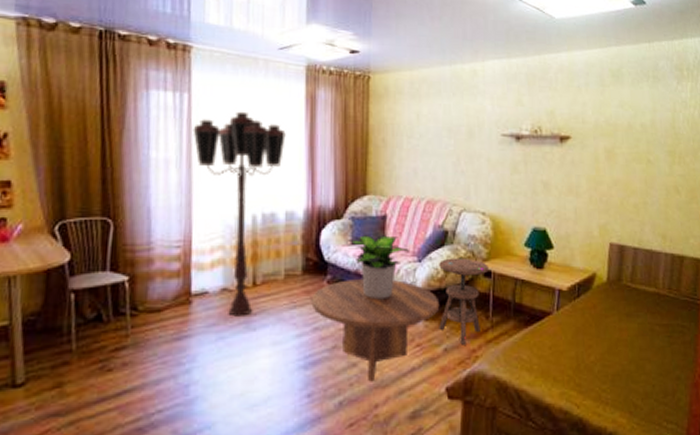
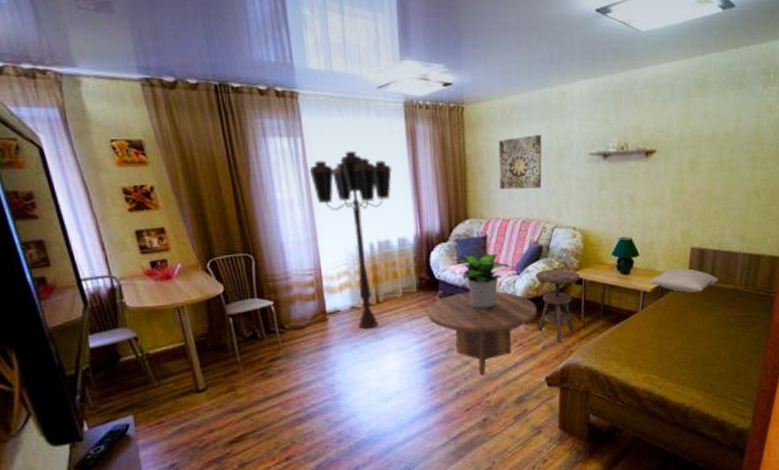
wall art: none [404,111,452,167] -> present [498,135,542,190]
pillow: none [564,265,640,294] -> present [649,267,718,293]

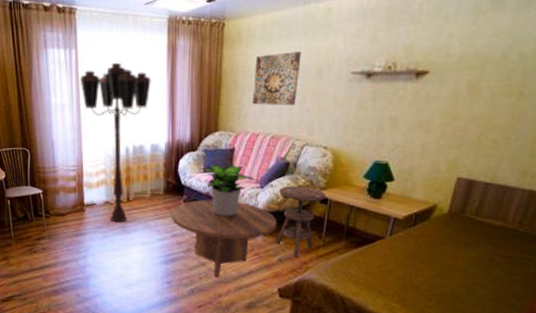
pillow: present [649,267,718,293] -> none [402,197,486,225]

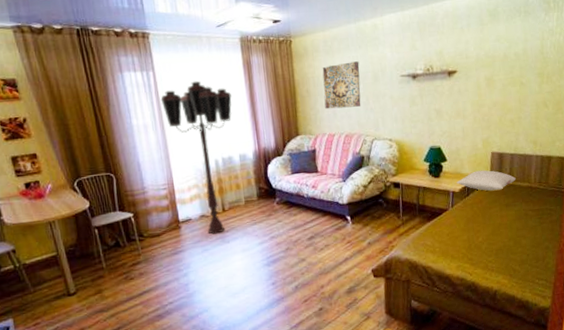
coffee table: present [171,200,278,278] -> none [266,197,362,271]
potted plant: present [201,165,253,217] -> none [289,164,336,213]
side table: present [275,186,326,258] -> none [359,175,397,239]
pillow: none [402,197,486,225] -> present [457,170,516,191]

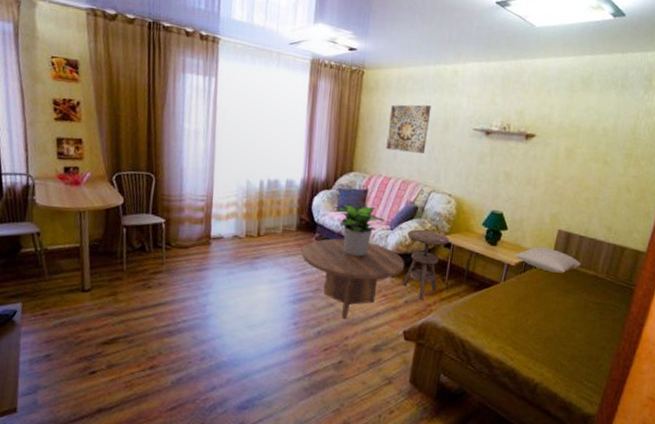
floor lamp: present [160,81,232,235] -> none [217,95,291,259]
coffee table: none [266,197,362,271] -> present [301,238,405,320]
potted plant: none [289,164,336,213] -> present [335,204,384,257]
side table: none [359,175,397,239] -> present [402,229,449,300]

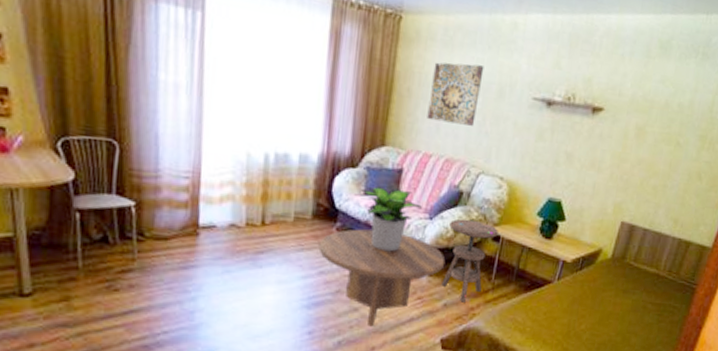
pillow: present [514,246,581,273] -> none [570,240,643,271]

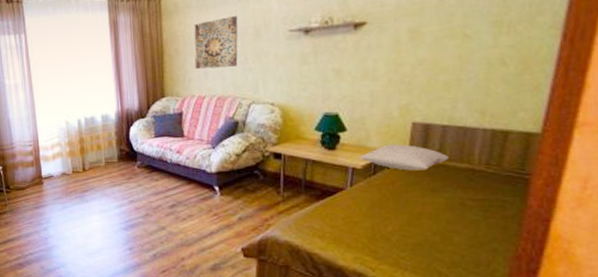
coffee table: present [318,229,446,327] -> none [126,164,233,241]
potted plant: present [361,187,422,252] -> none [152,128,204,180]
side table: present [441,218,499,303] -> none [231,143,279,215]
pillow: none [570,240,643,271] -> present [359,144,449,171]

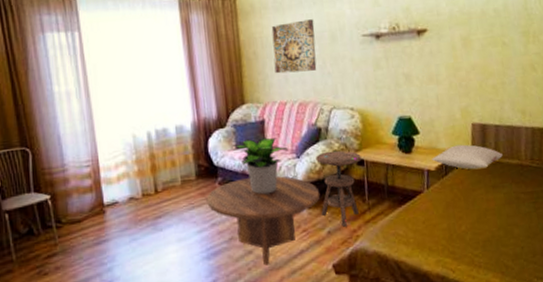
coffee table: none [126,164,233,241] -> present [206,176,320,266]
potted plant: none [152,128,204,180] -> present [233,137,288,195]
side table: none [231,143,279,215] -> present [316,150,361,227]

